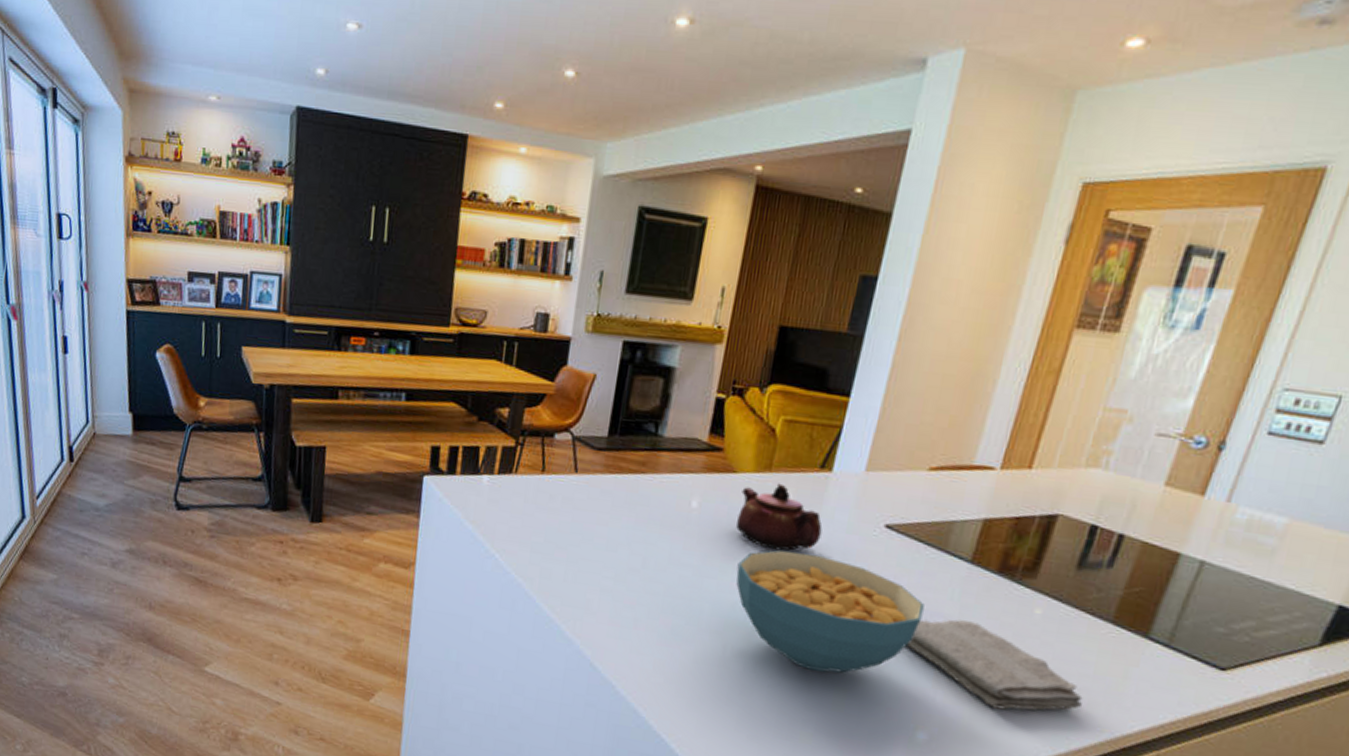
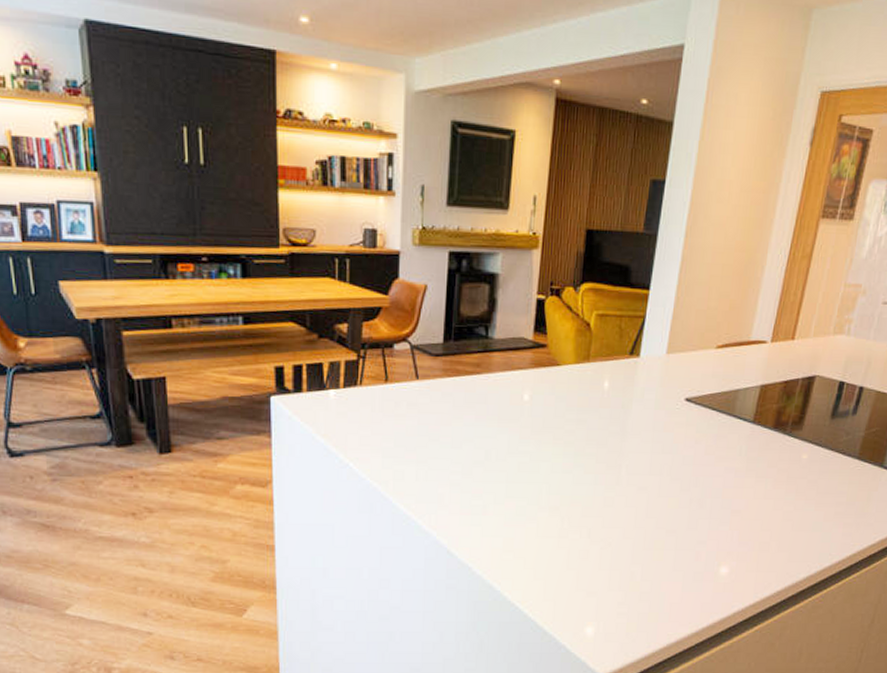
teapot: present [736,483,823,551] -> none [564,371,635,431]
cereal bowl: present [736,550,925,673] -> none [567,430,720,529]
washcloth: present [907,619,1083,710] -> none [708,471,840,539]

